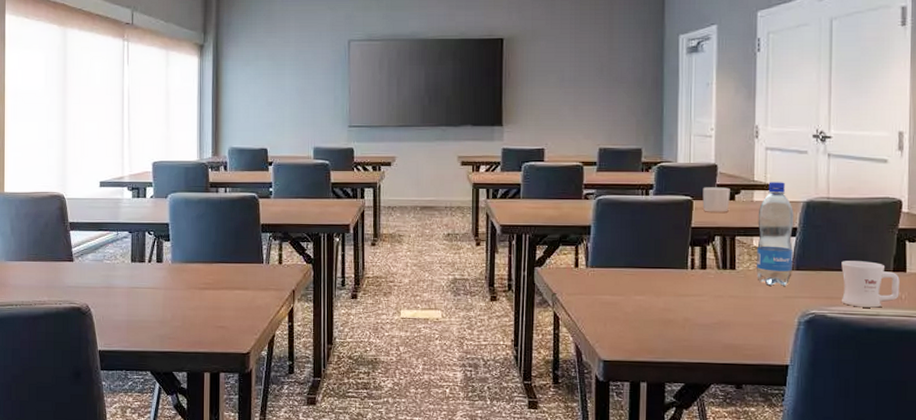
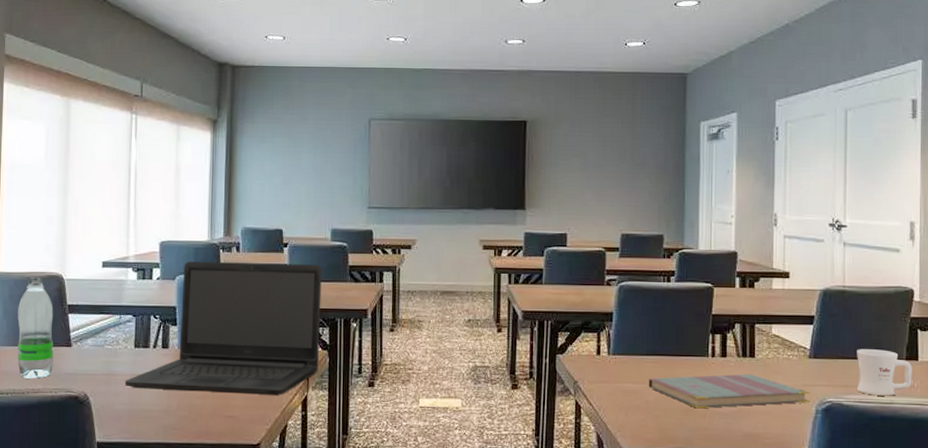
bottle: none [24,196,57,291] -> present [17,277,54,379]
laptop: none [123,180,305,307] -> present [124,261,322,395]
binder: none [627,286,793,320] -> present [648,374,811,409]
mug: present [702,187,730,214] -> none [723,274,750,301]
bottle: present [757,182,795,286] -> none [775,270,812,374]

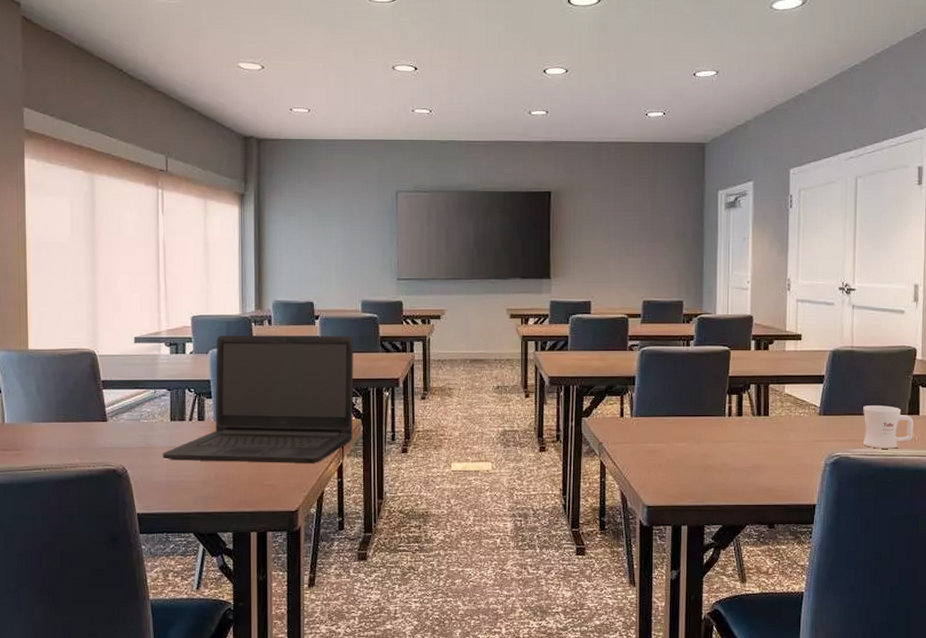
bottle: present [17,277,54,379] -> none [51,353,90,454]
binder: present [648,374,811,409] -> none [669,431,820,465]

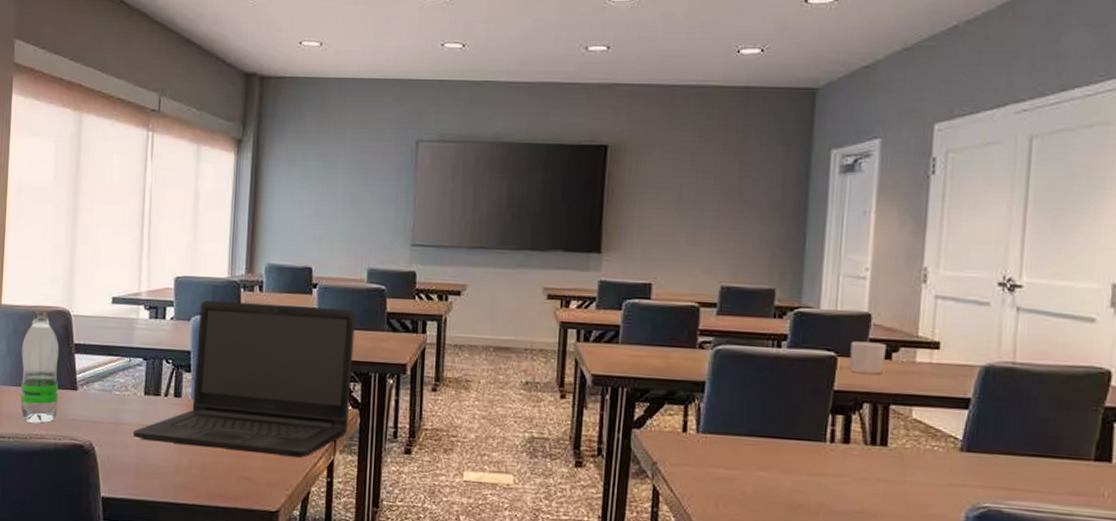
bottle: none [51,353,90,454] -> present [20,311,60,423]
mug: none [739,338,764,363] -> present [849,341,886,376]
mug: present [862,405,914,449] -> none [1023,443,1103,506]

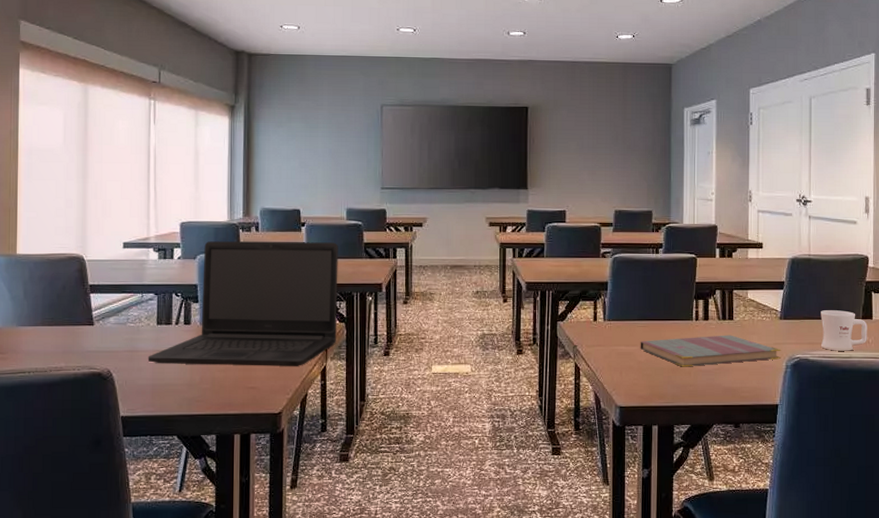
bottle: present [20,311,60,423] -> none [39,258,76,357]
binder: none [746,463,960,507] -> present [640,335,781,367]
mug: present [849,341,886,376] -> none [705,246,728,270]
mug: none [1023,443,1103,506] -> present [820,310,867,351]

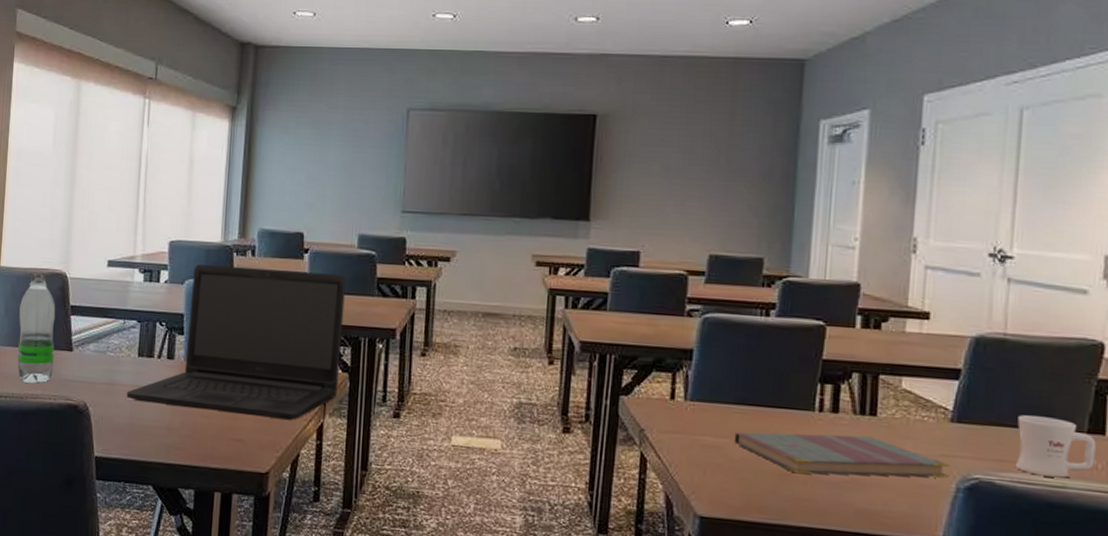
bottle: none [39,258,76,357] -> present [17,273,56,383]

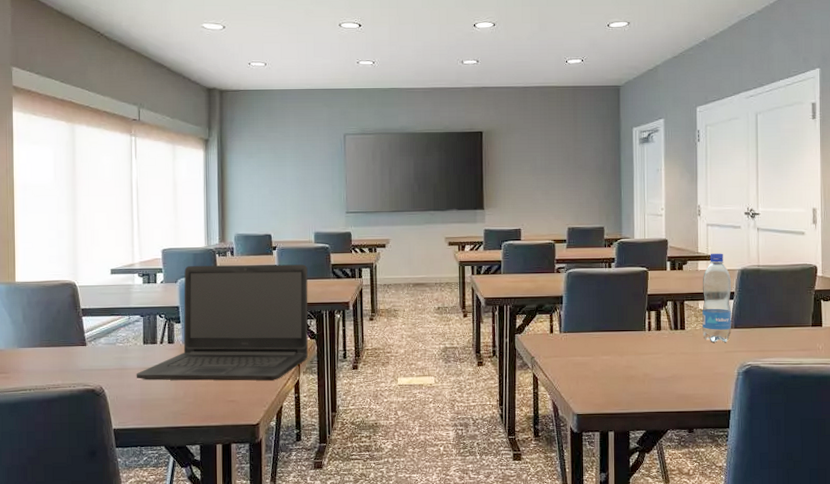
bottle: present [17,273,56,383] -> none [36,285,71,376]
binder: present [734,432,950,478] -> none [595,344,733,376]
bottle: none [904,309,959,442] -> present [702,253,732,342]
mug: present [1014,415,1096,478] -> none [771,318,817,358]

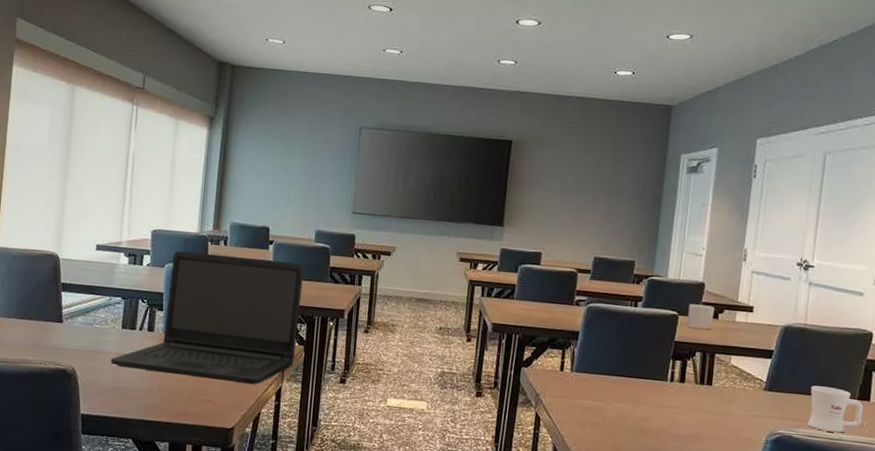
mug: none [656,259,679,282] -> present [687,304,715,331]
bottle: present [702,253,732,342] -> none [731,304,772,405]
mug: none [771,318,817,358] -> present [807,385,864,433]

